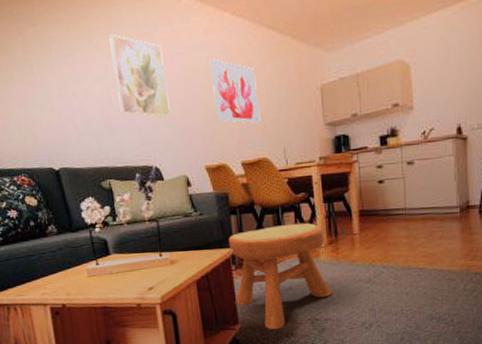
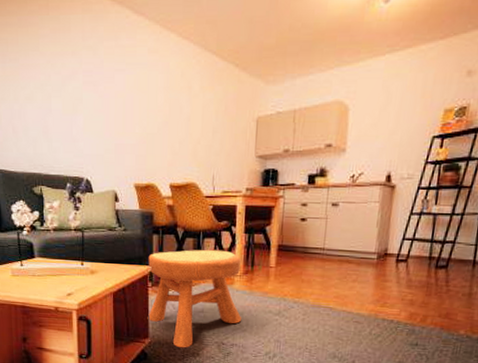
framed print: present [109,34,171,117] -> none [55,42,107,132]
wall art: present [209,59,261,124] -> none [150,79,194,149]

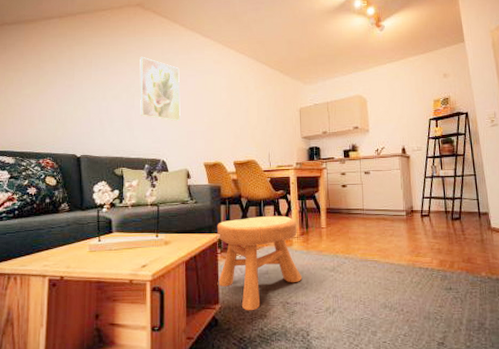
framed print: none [55,42,107,132] -> present [139,56,181,122]

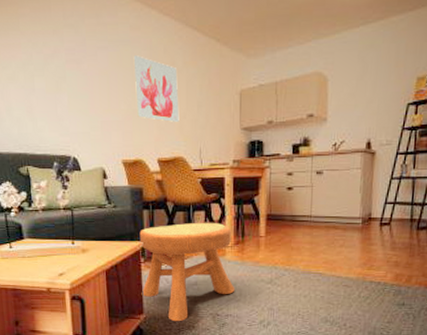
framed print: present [139,56,181,122] -> none [36,21,92,110]
wall art: none [215,82,252,133] -> present [133,55,179,123]

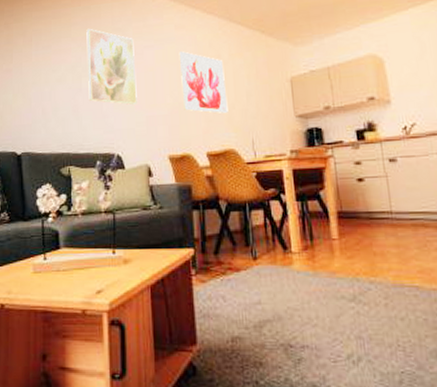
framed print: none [36,21,92,110] -> present [86,28,137,105]
stool: present [139,222,235,322] -> none [189,222,310,356]

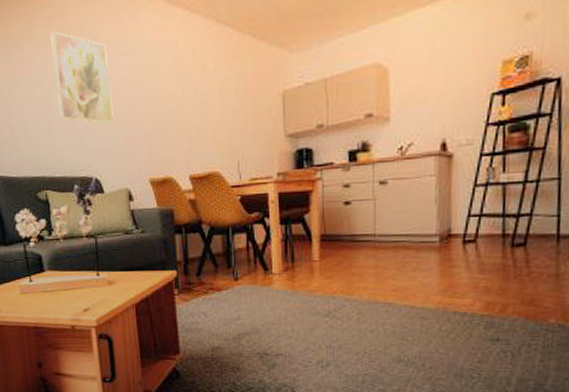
wall art: present [178,51,228,114] -> none [158,60,213,134]

